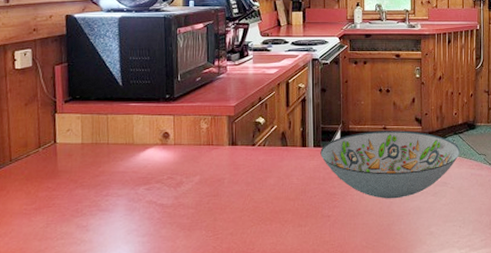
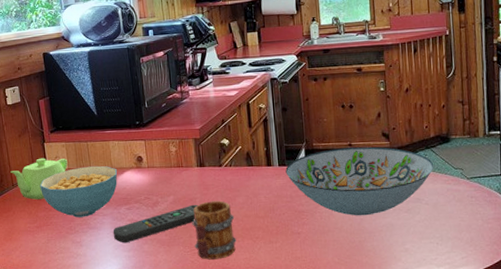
teapot: none [9,130,82,178] -> present [10,158,68,200]
cereal bowl: none [44,141,140,198] -> present [39,166,118,218]
remote control: none [126,185,226,228] -> present [113,204,199,243]
mug: none [217,181,264,245] -> present [192,200,236,260]

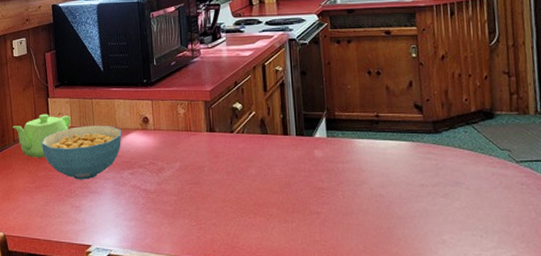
remote control: present [113,204,199,243] -> none [114,173,207,212]
mug: present [192,200,236,260] -> none [199,170,247,237]
decorative bowl: present [285,146,434,216] -> none [304,119,476,198]

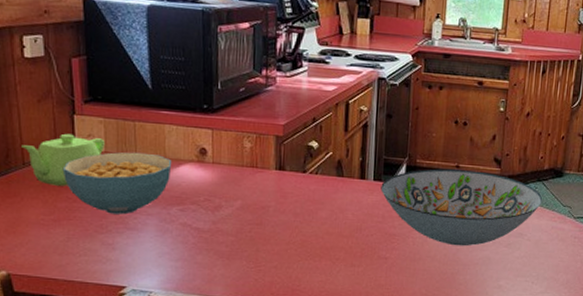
decorative bowl: none [304,119,476,198] -> present [381,168,543,246]

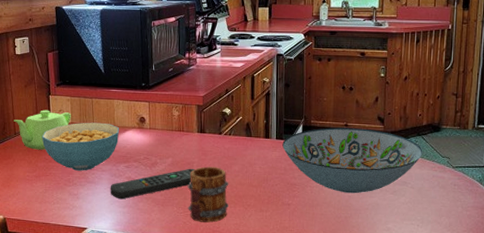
remote control: none [158,213,272,251] -> present [110,168,195,200]
mug: none [261,211,314,280] -> present [187,166,229,223]

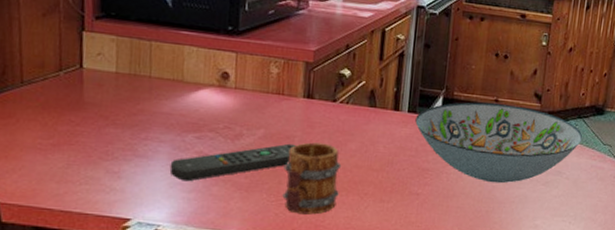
teapot: present [14,110,71,150] -> none [21,51,116,108]
cereal bowl: present [41,122,120,171] -> none [66,73,191,141]

